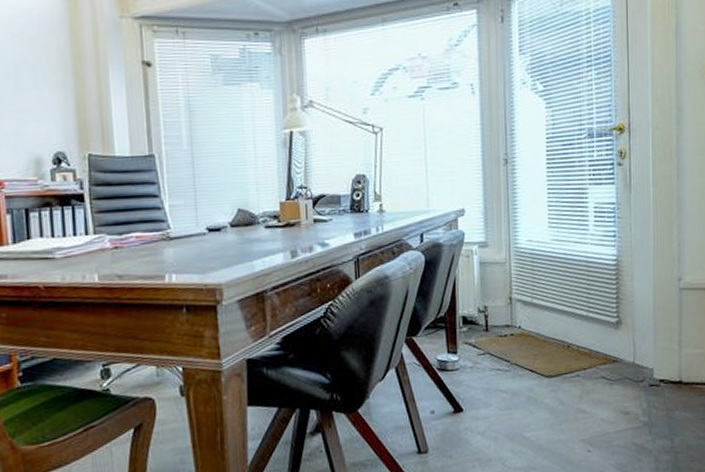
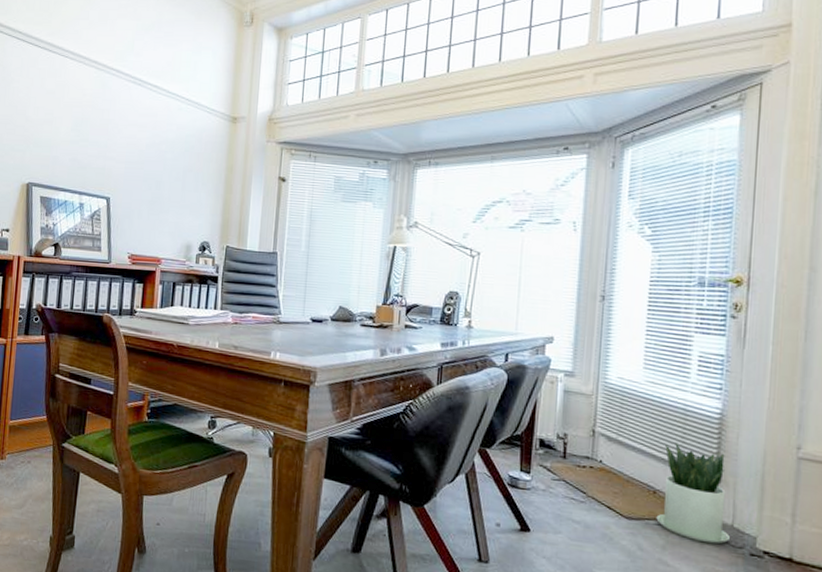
planter: none [572,295,632,384] -> present [656,442,730,544]

